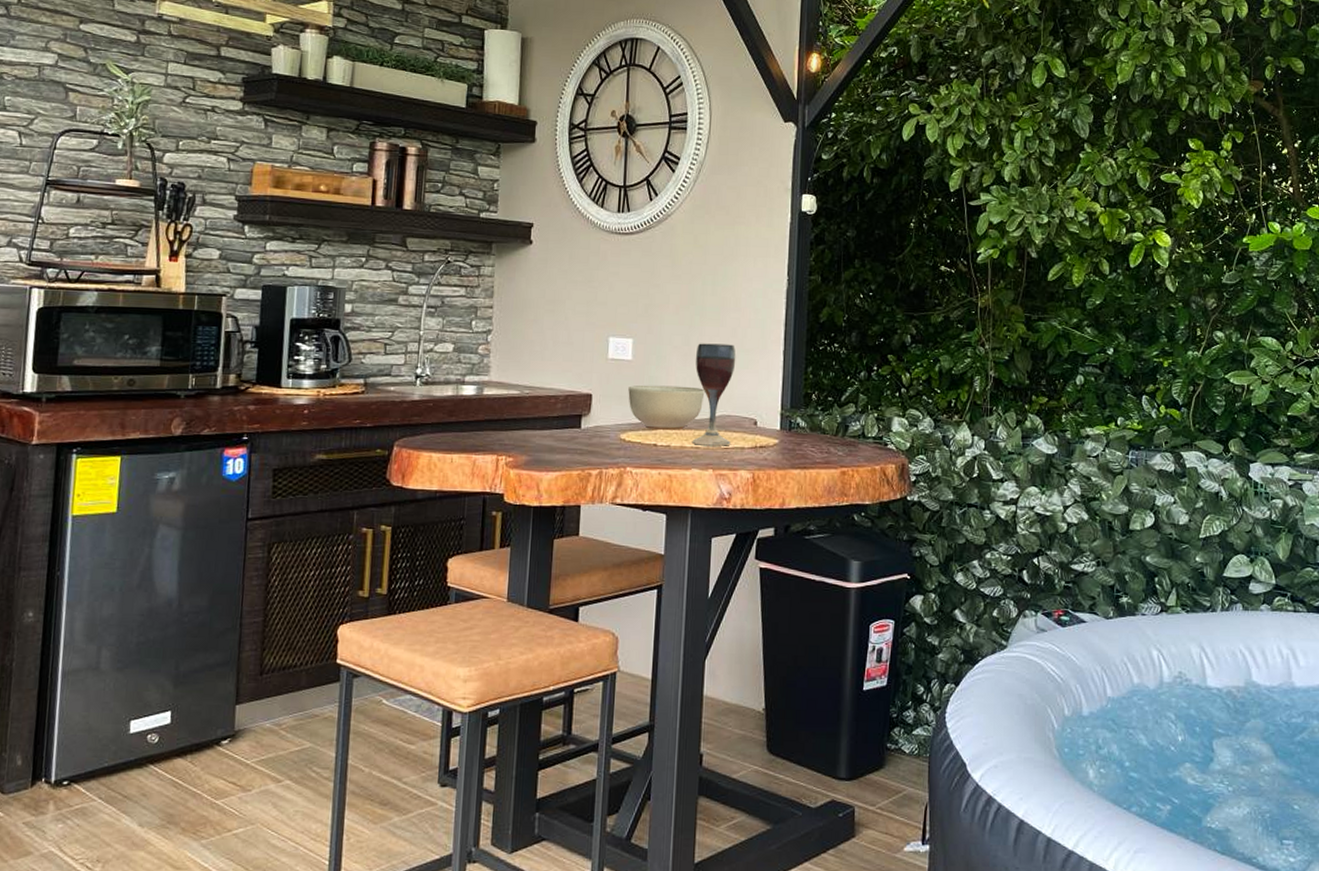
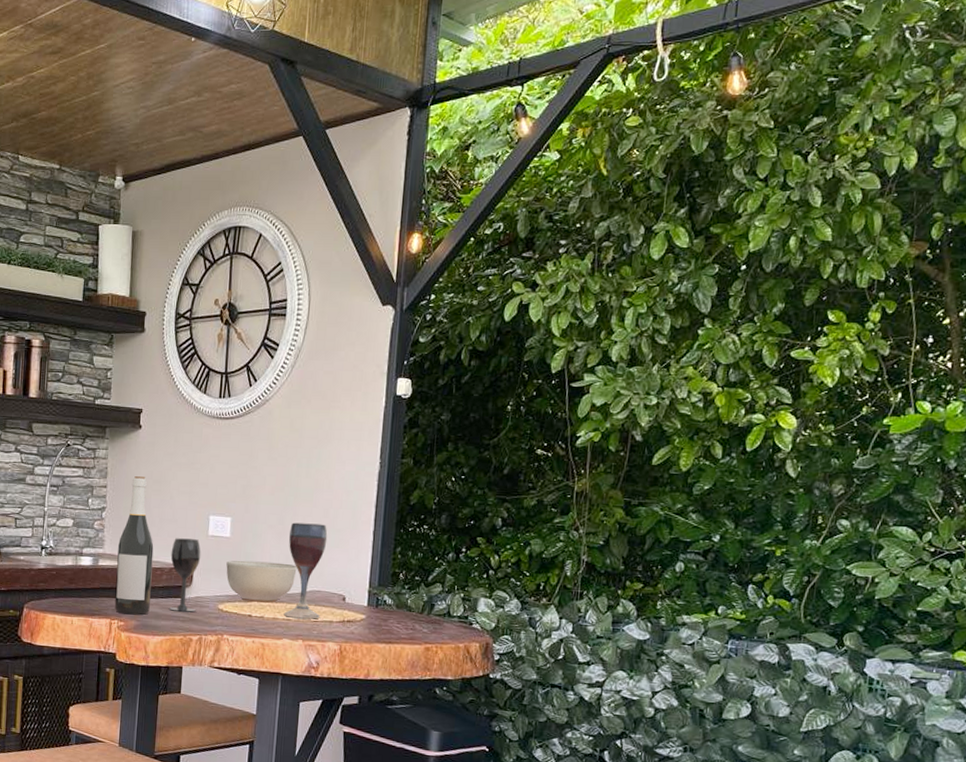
wine bottle: none [502,296,547,449] -> present [114,476,154,615]
wine glass: none [565,362,600,444] -> present [169,538,201,613]

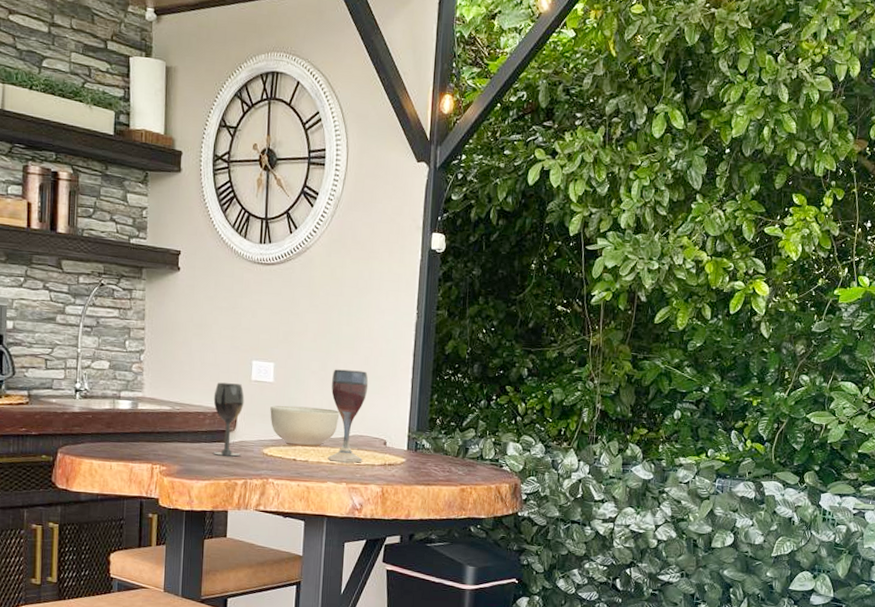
wine bottle: present [114,476,154,615] -> none [156,319,196,460]

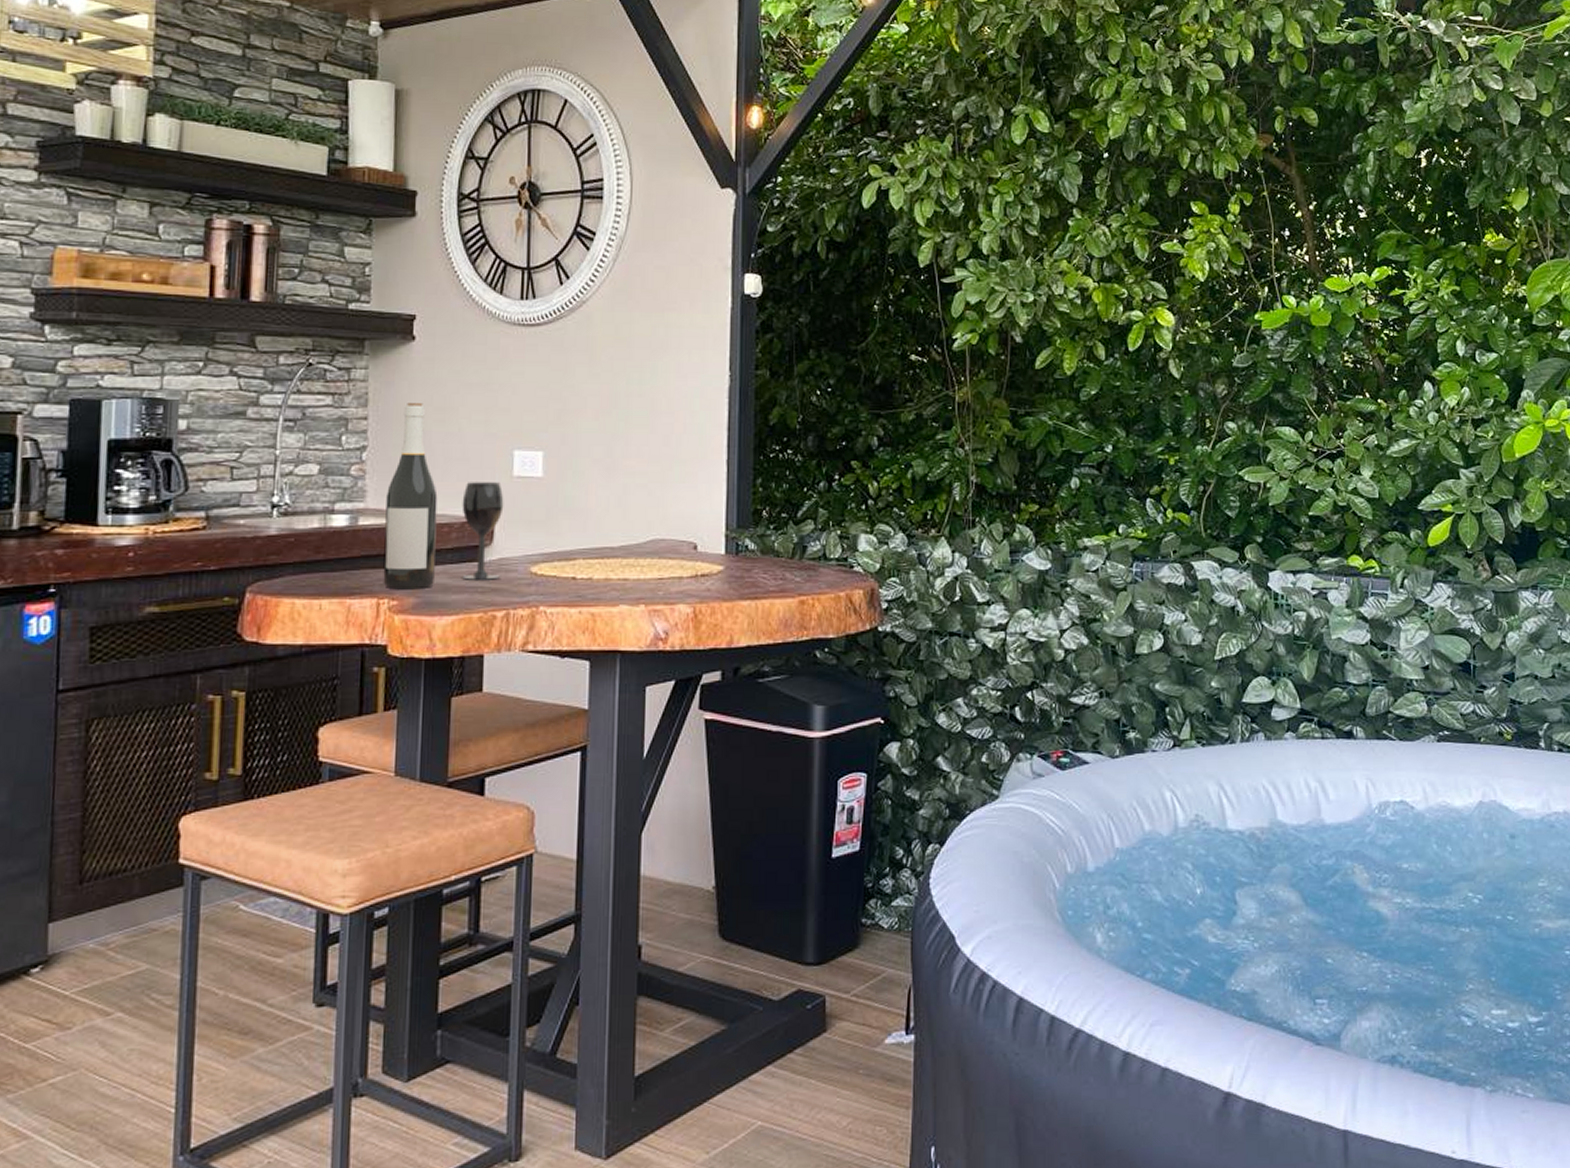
wine bottle: none [156,319,196,460] -> present [383,403,438,590]
bowl: present [270,405,340,447] -> none [539,506,633,559]
cup: present [328,369,369,463] -> none [619,454,670,576]

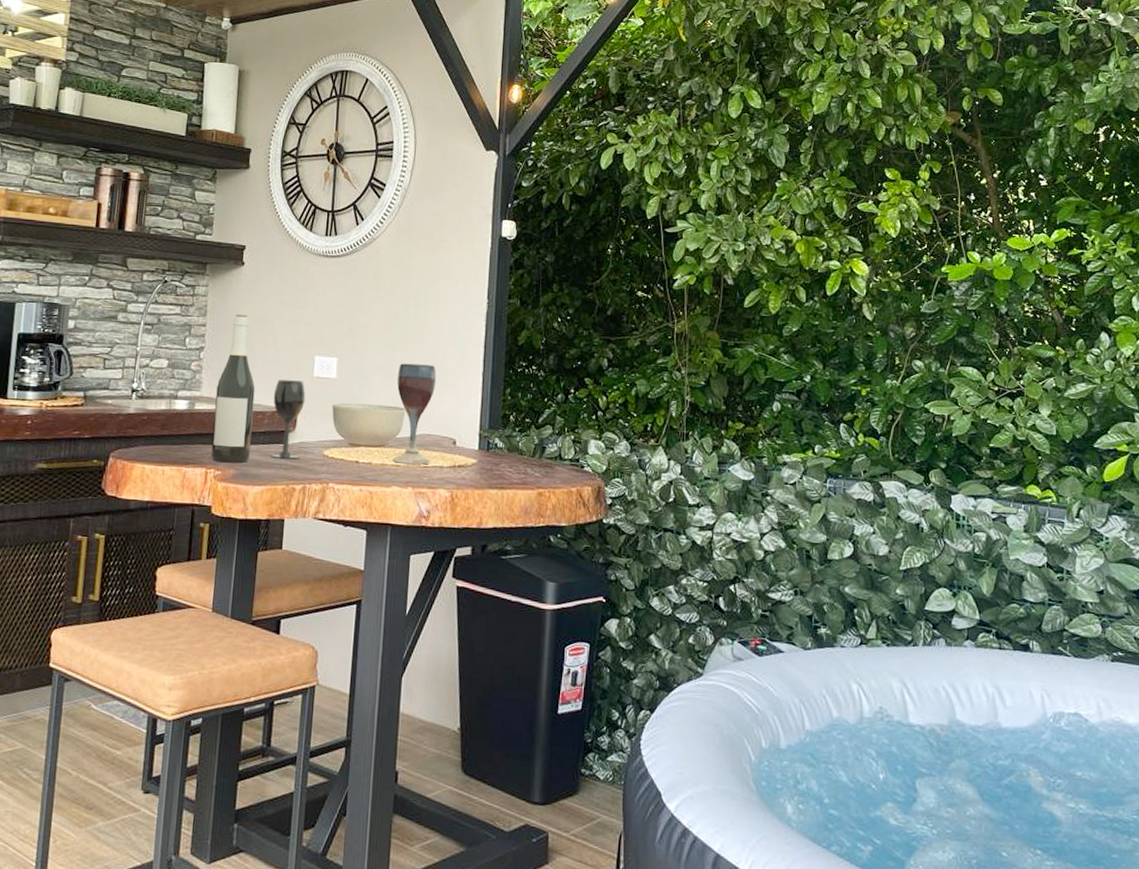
bowl: none [539,506,633,559] -> present [332,403,406,448]
cup: none [619,454,670,576] -> present [392,363,437,465]

